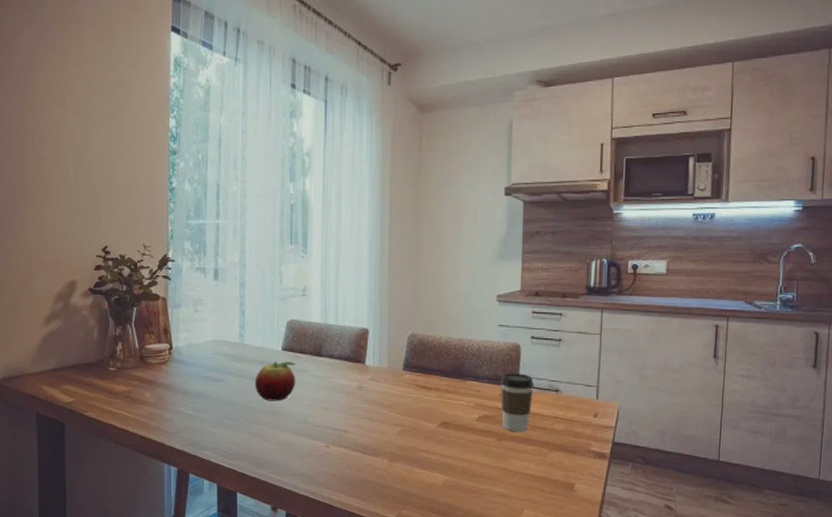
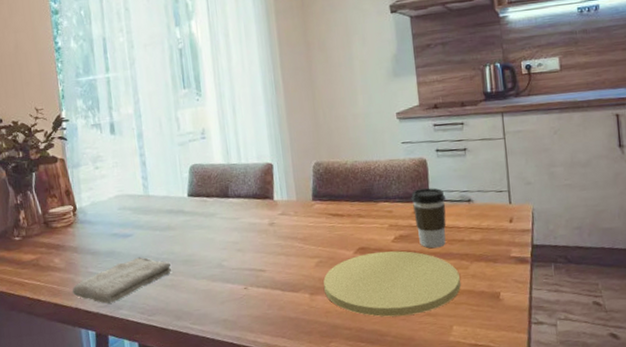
washcloth: none [159,402,258,443] -> present [72,257,172,304]
fruit: present [254,361,296,402] -> none [164,207,206,251]
plate: none [403,428,537,493] -> present [323,250,461,317]

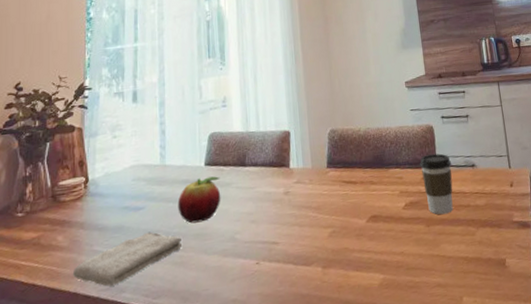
fruit: none [164,207,206,251] -> present [177,176,221,224]
plate: present [323,250,461,317] -> none [336,218,469,290]

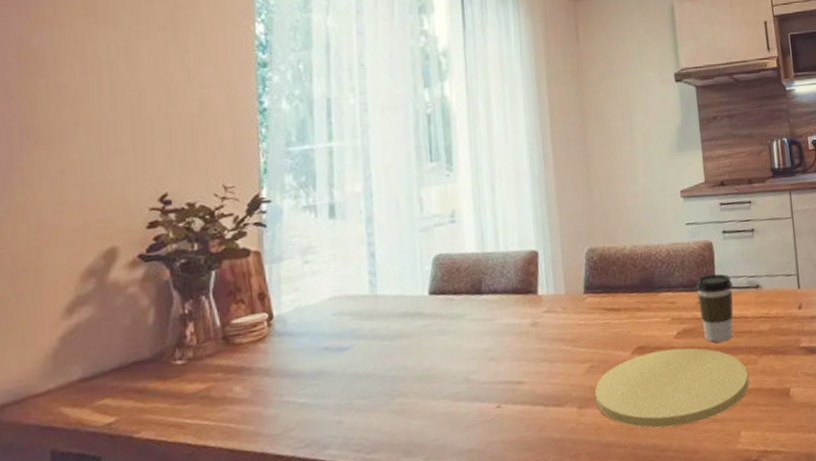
washcloth: present [72,232,183,287] -> none [257,376,403,443]
fruit: present [177,176,221,224] -> none [394,307,451,364]
plate: none [336,218,469,290] -> present [595,347,749,428]

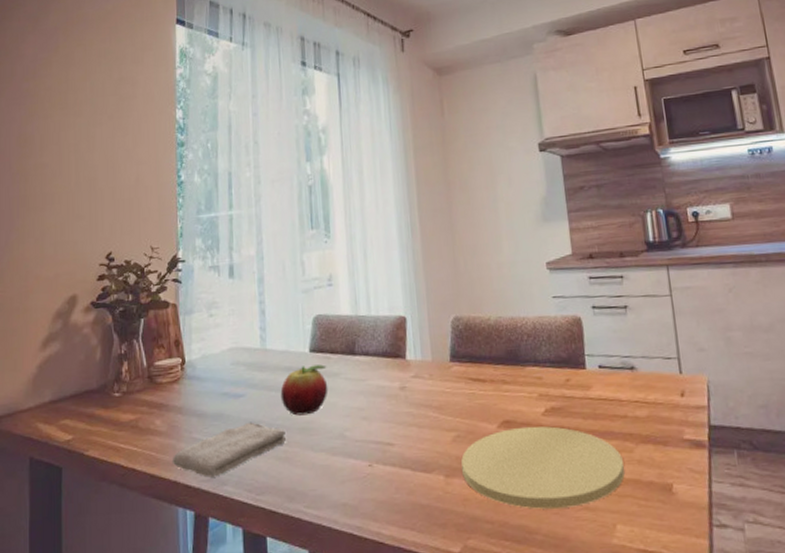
washcloth: none [257,376,403,443] -> present [172,422,287,478]
fruit: none [394,307,451,364] -> present [280,364,328,416]
coffee cup: present [695,273,734,343] -> none [564,351,606,425]

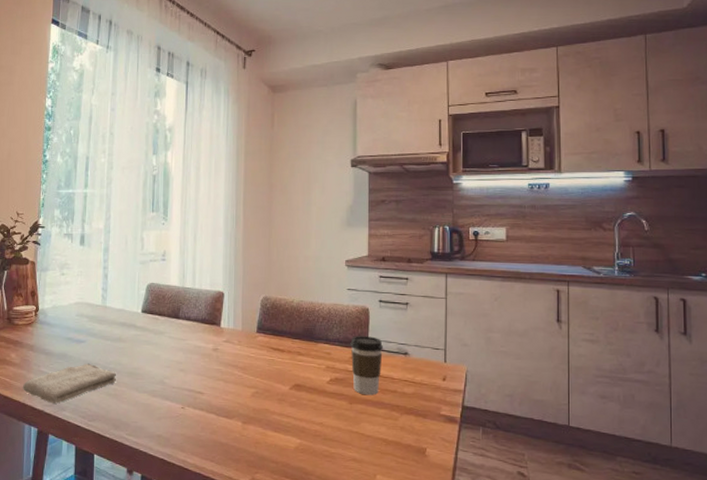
fruit: present [280,364,328,416] -> none [114,323,155,363]
plate: present [461,426,625,509] -> none [257,391,388,458]
coffee cup: none [564,351,606,425] -> present [350,336,383,396]

